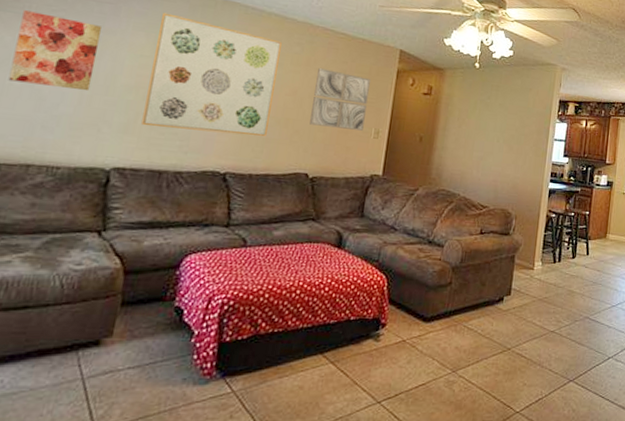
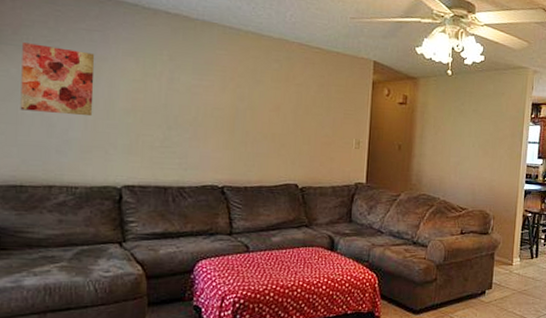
wall art: present [141,12,282,136] -> none [143,37,261,151]
wall art: present [310,68,370,131] -> none [295,83,347,142]

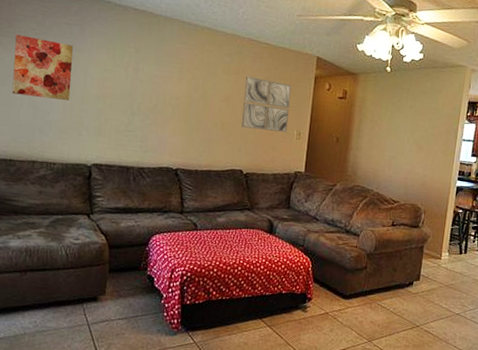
wall art: none [295,83,347,142] -> present [242,76,291,132]

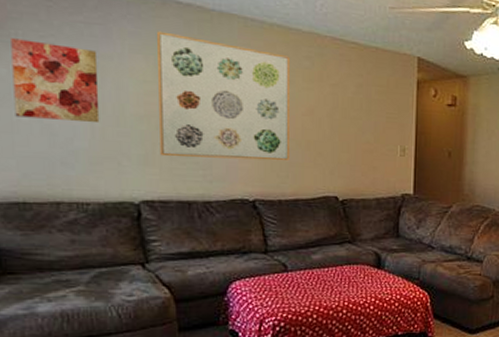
wall art: none [110,31,215,138] -> present [157,31,289,161]
wall art: present [242,76,291,132] -> none [332,83,389,149]

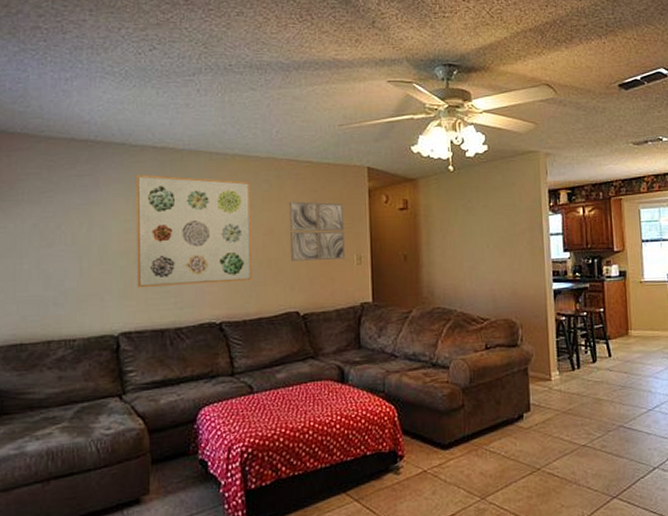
wall art: present [11,38,100,124] -> none [18,196,87,265]
wall art: none [332,83,389,149] -> present [290,201,345,261]

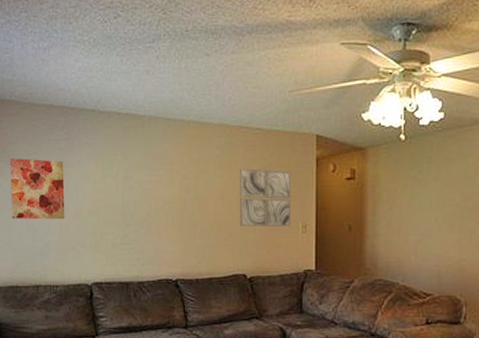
wall art: none [18,196,87,265] -> present [10,158,65,220]
wall art: present [136,174,252,288] -> none [104,139,204,244]

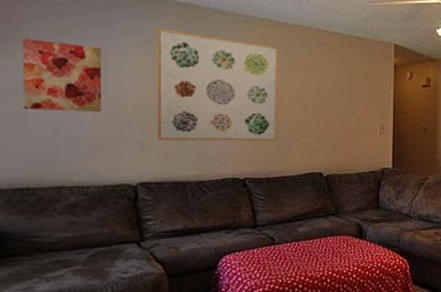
wall art: none [104,139,204,244] -> present [158,28,278,142]
wall art: present [240,168,291,226] -> none [317,70,369,127]

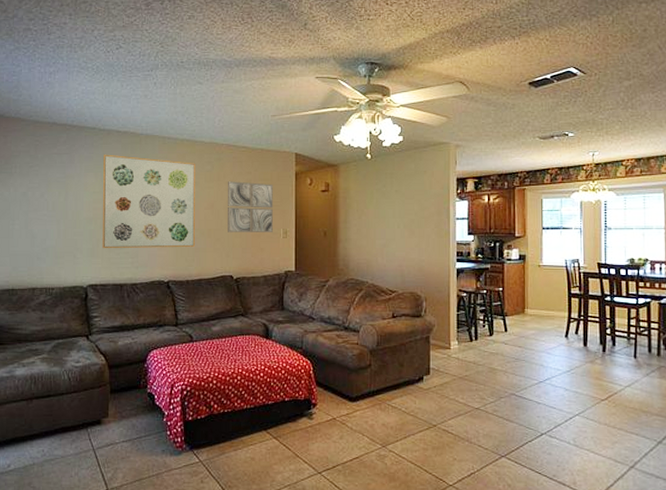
wall art: present [23,39,102,113] -> none [11,170,65,227]
wall art: none [317,70,369,127] -> present [228,181,273,232]

